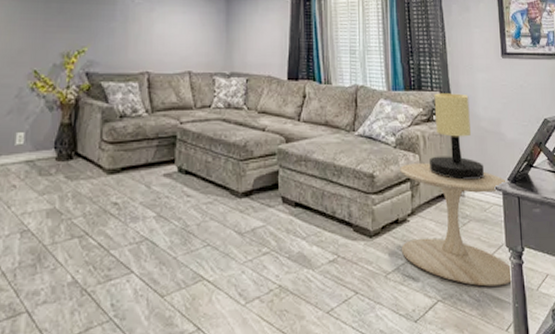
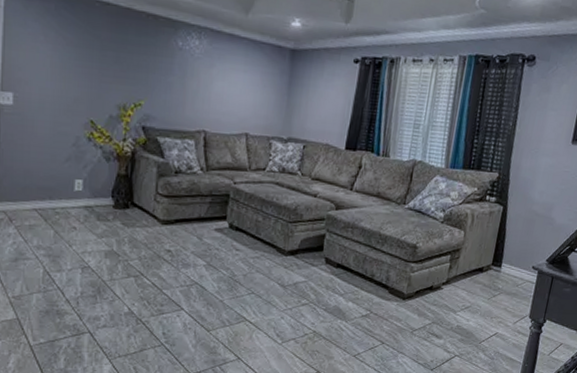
side table: present [400,163,512,287] -> none [431,238,546,349]
table lamp: present [430,93,485,180] -> none [472,174,527,258]

